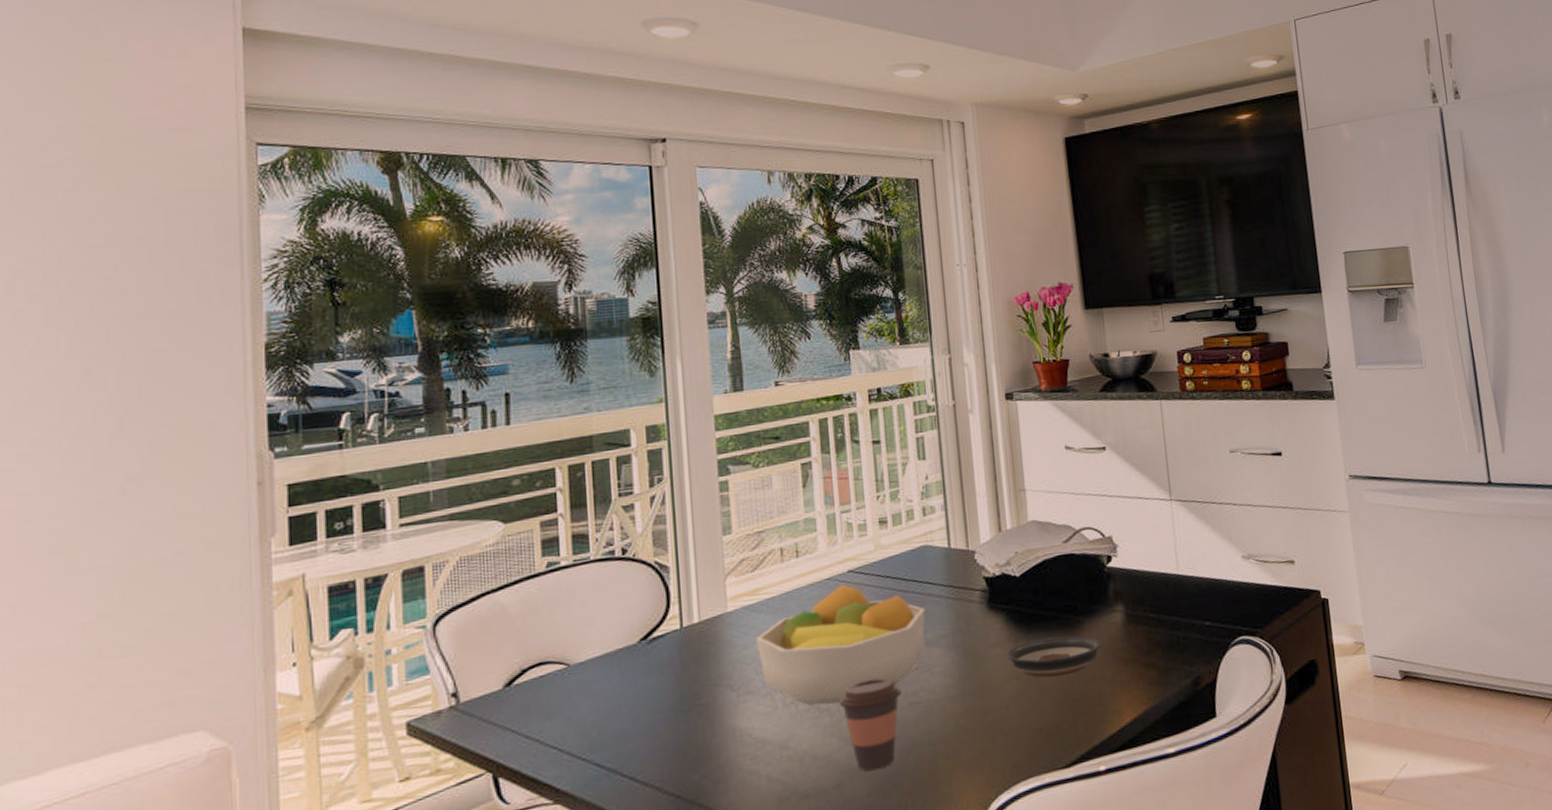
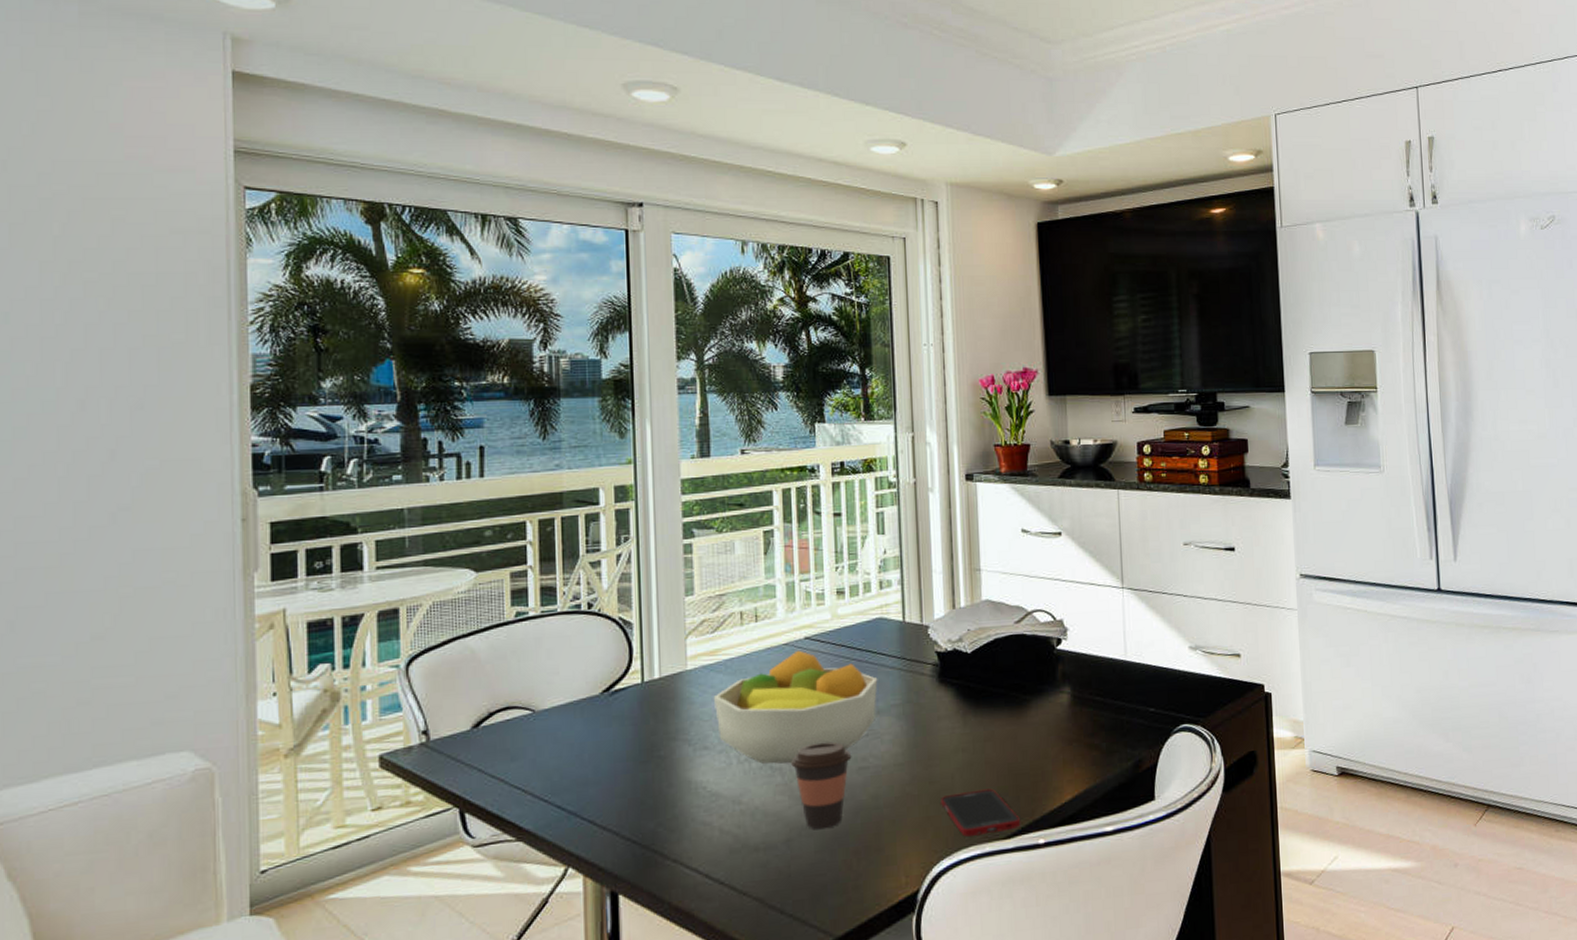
cell phone: none [996,716,1079,769] -> present [941,788,1020,837]
saucer: present [1005,636,1102,678] -> none [953,713,1047,753]

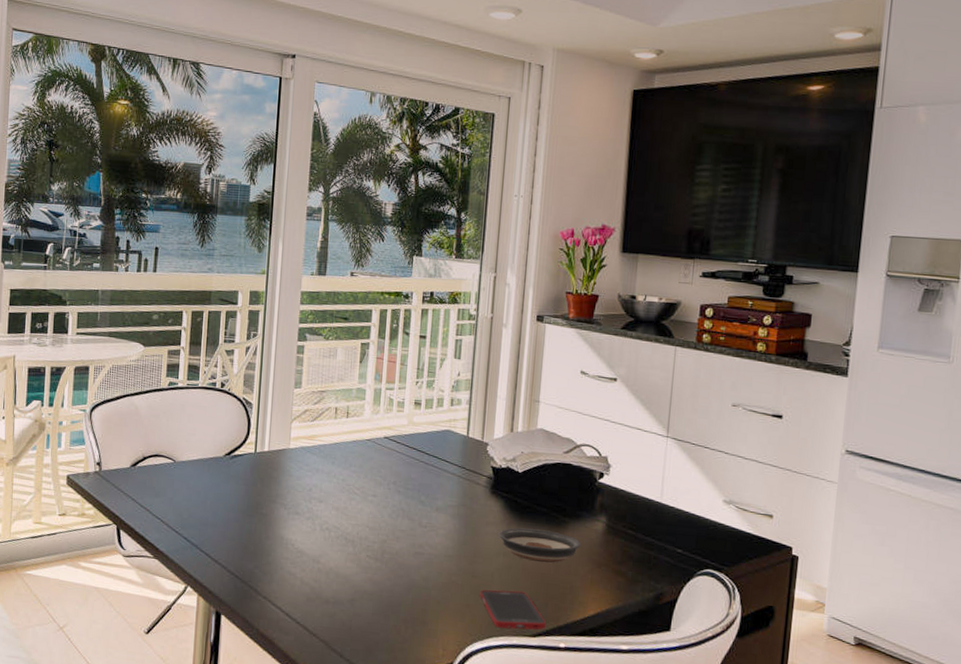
fruit bowl: present [713,650,878,764] -> none [307,446,440,539]
coffee cup: present [791,741,852,830] -> none [362,525,411,597]
saucer: none [953,713,1047,753] -> present [498,527,581,564]

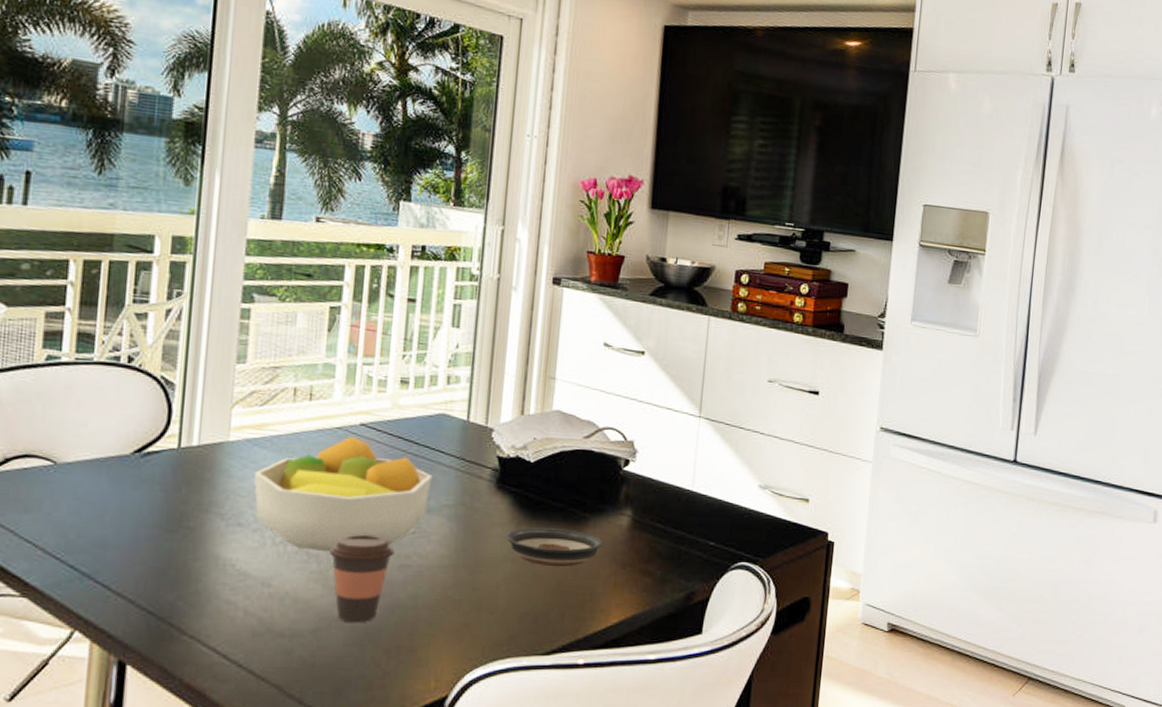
fruit bowl: none [307,446,440,539] -> present [253,436,433,552]
coffee cup: none [362,525,411,597] -> present [329,534,395,623]
cell phone: present [480,589,546,630] -> none [482,602,562,648]

